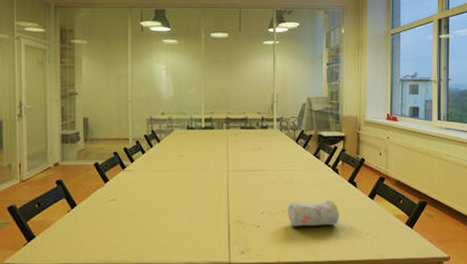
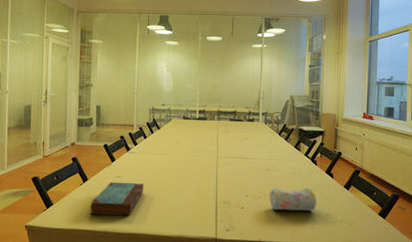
book: none [81,205,144,246] -> present [90,182,144,216]

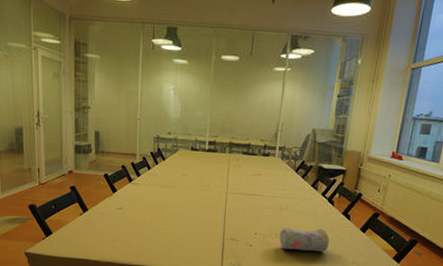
book: present [90,182,144,216] -> none [91,213,148,248]

